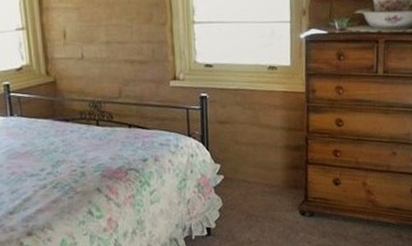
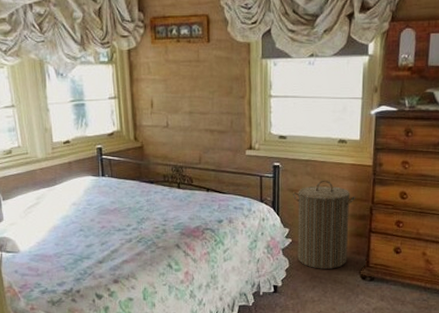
laundry hamper: none [222,109,290,207] -> present [292,180,356,269]

